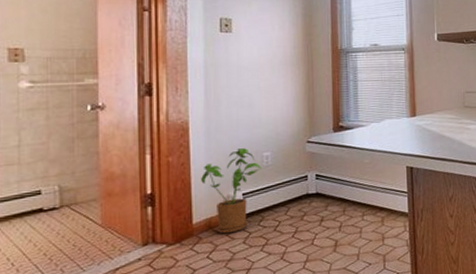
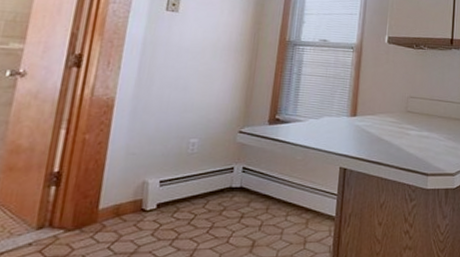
house plant: present [201,148,263,234] -> none [117,132,187,223]

